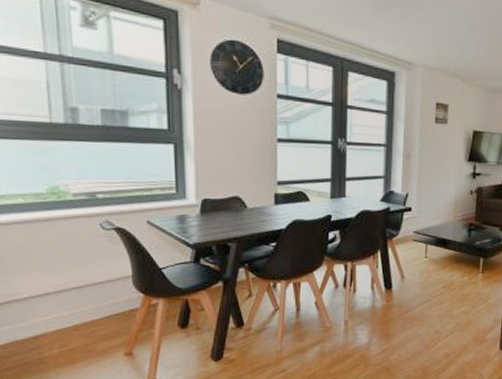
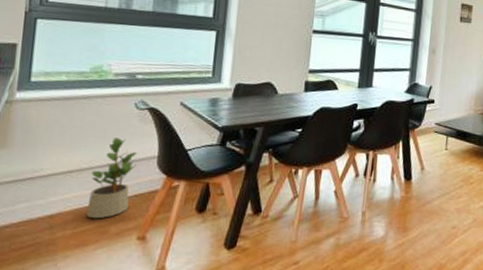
potted plant: none [68,259,112,338] -> present [86,138,137,219]

